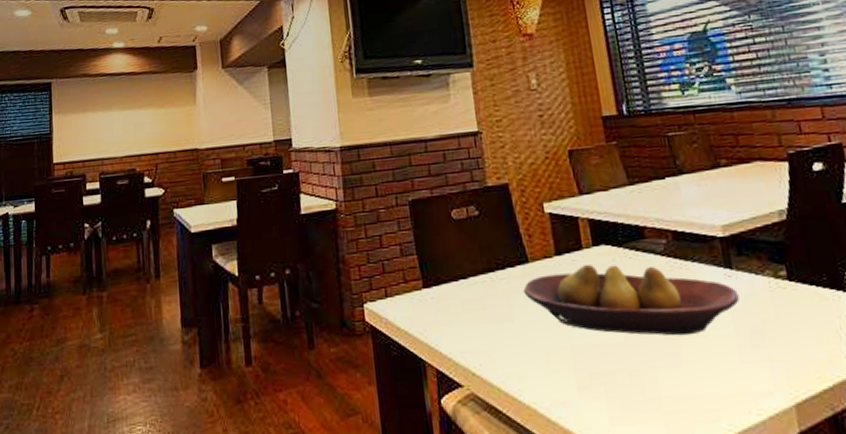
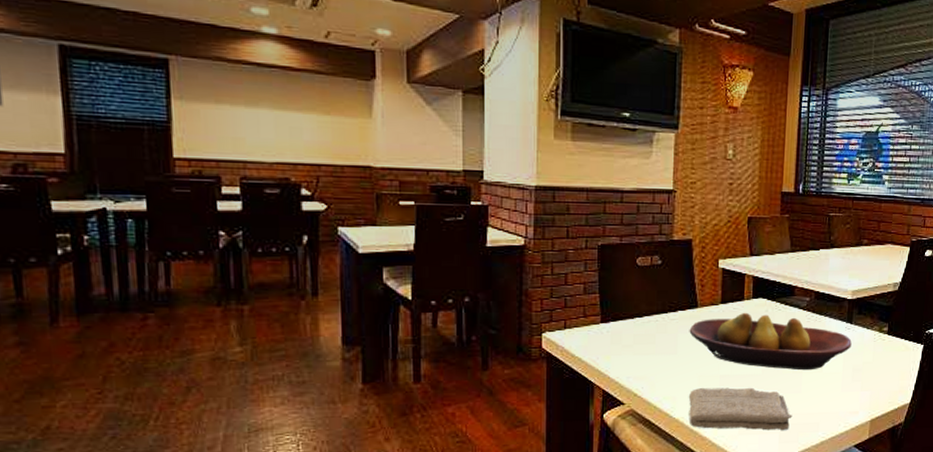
washcloth: none [536,360,679,421] -> present [688,387,793,431]

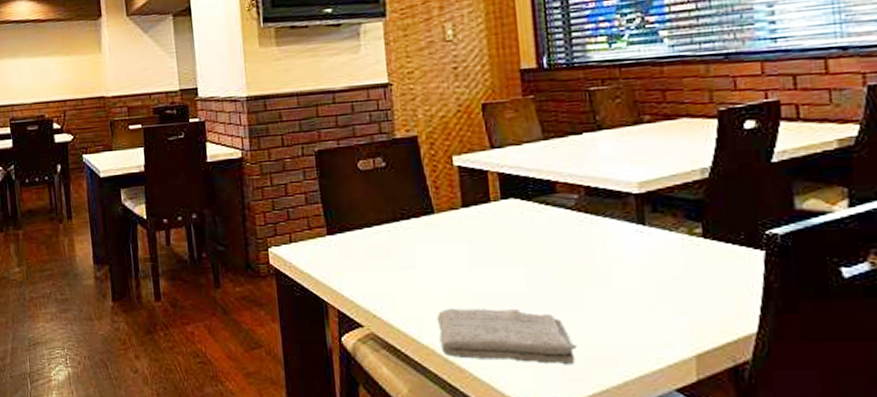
fruit bowl: present [689,312,852,371] -> none [427,216,649,288]

